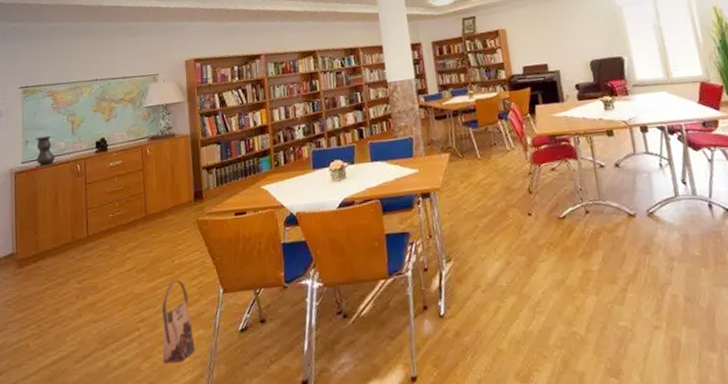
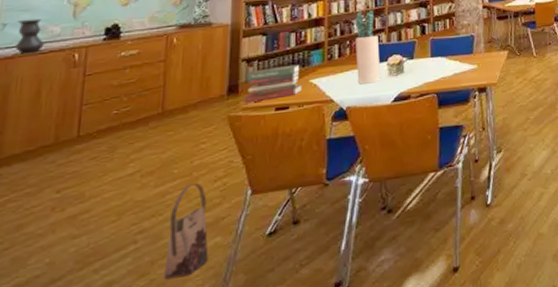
books: none [208,171,256,209] -> present [244,64,303,104]
vase: none [295,112,325,191] -> present [354,7,381,86]

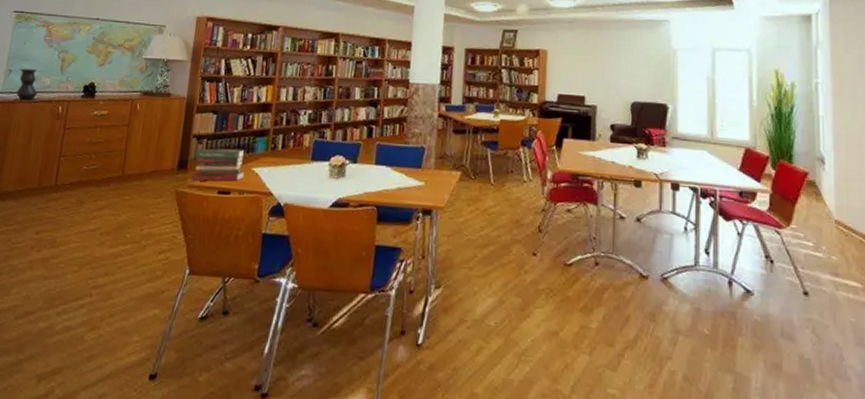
handbag: present [163,182,209,279] -> none [109,250,151,339]
vase: present [354,7,381,86] -> none [297,98,323,184]

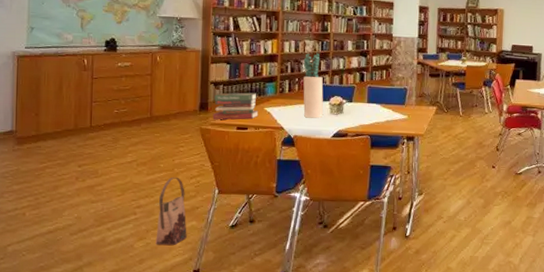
vase: present [16,68,38,101] -> none [41,25,62,55]
handbag: none [109,250,151,339] -> present [155,177,187,245]
vase: none [297,98,323,184] -> present [302,49,324,119]

